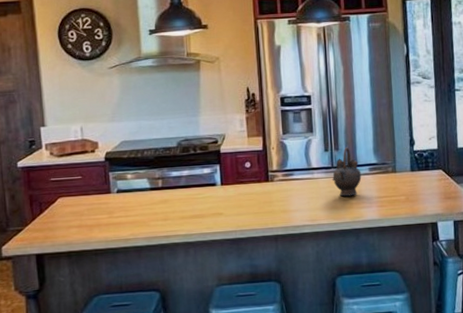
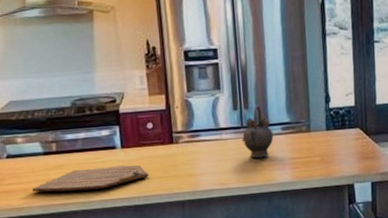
cutting board: none [139,201,246,225] -> present [32,165,149,192]

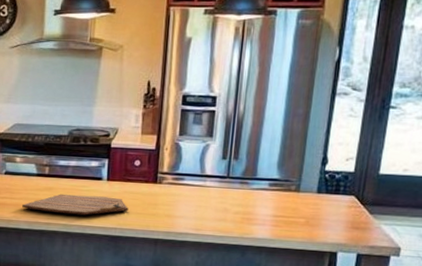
teapot: present [241,105,274,159] -> none [225,157,260,211]

